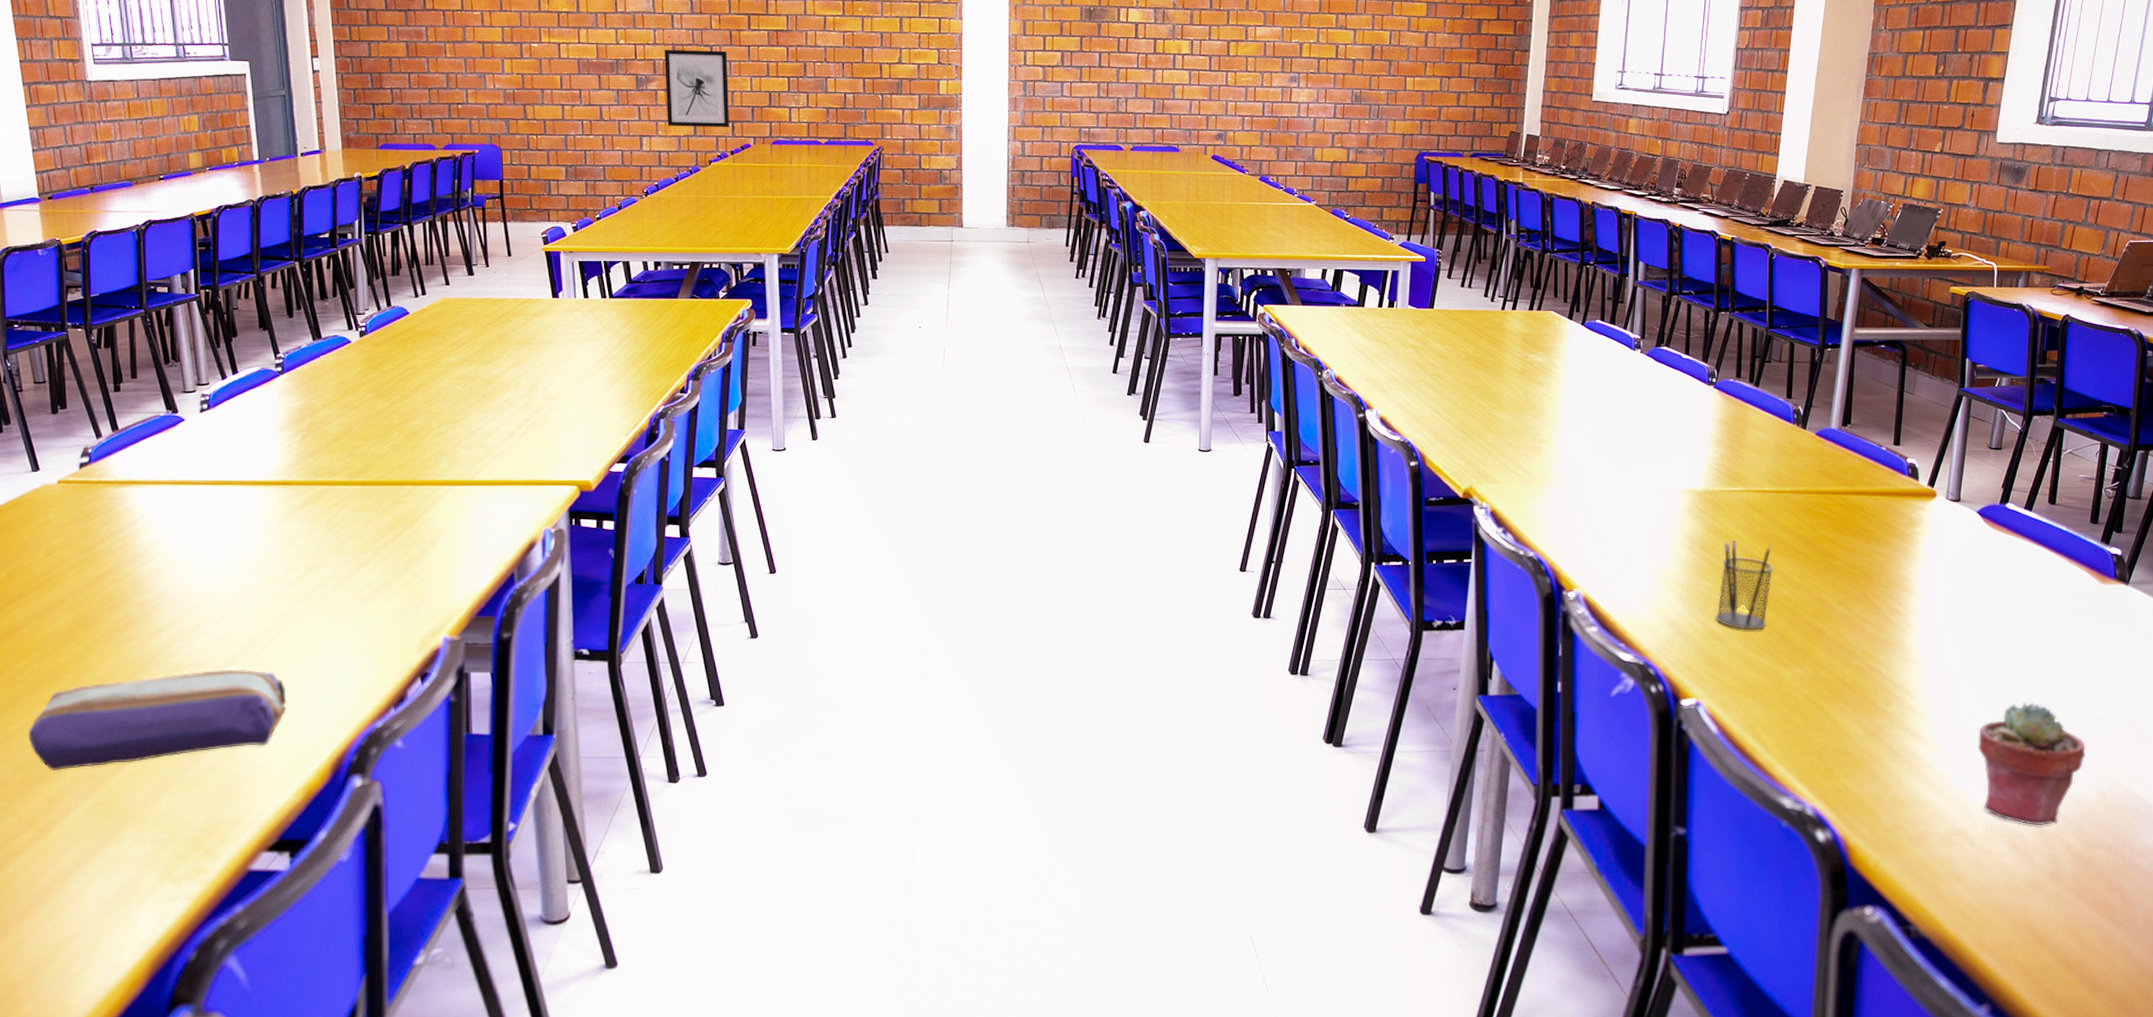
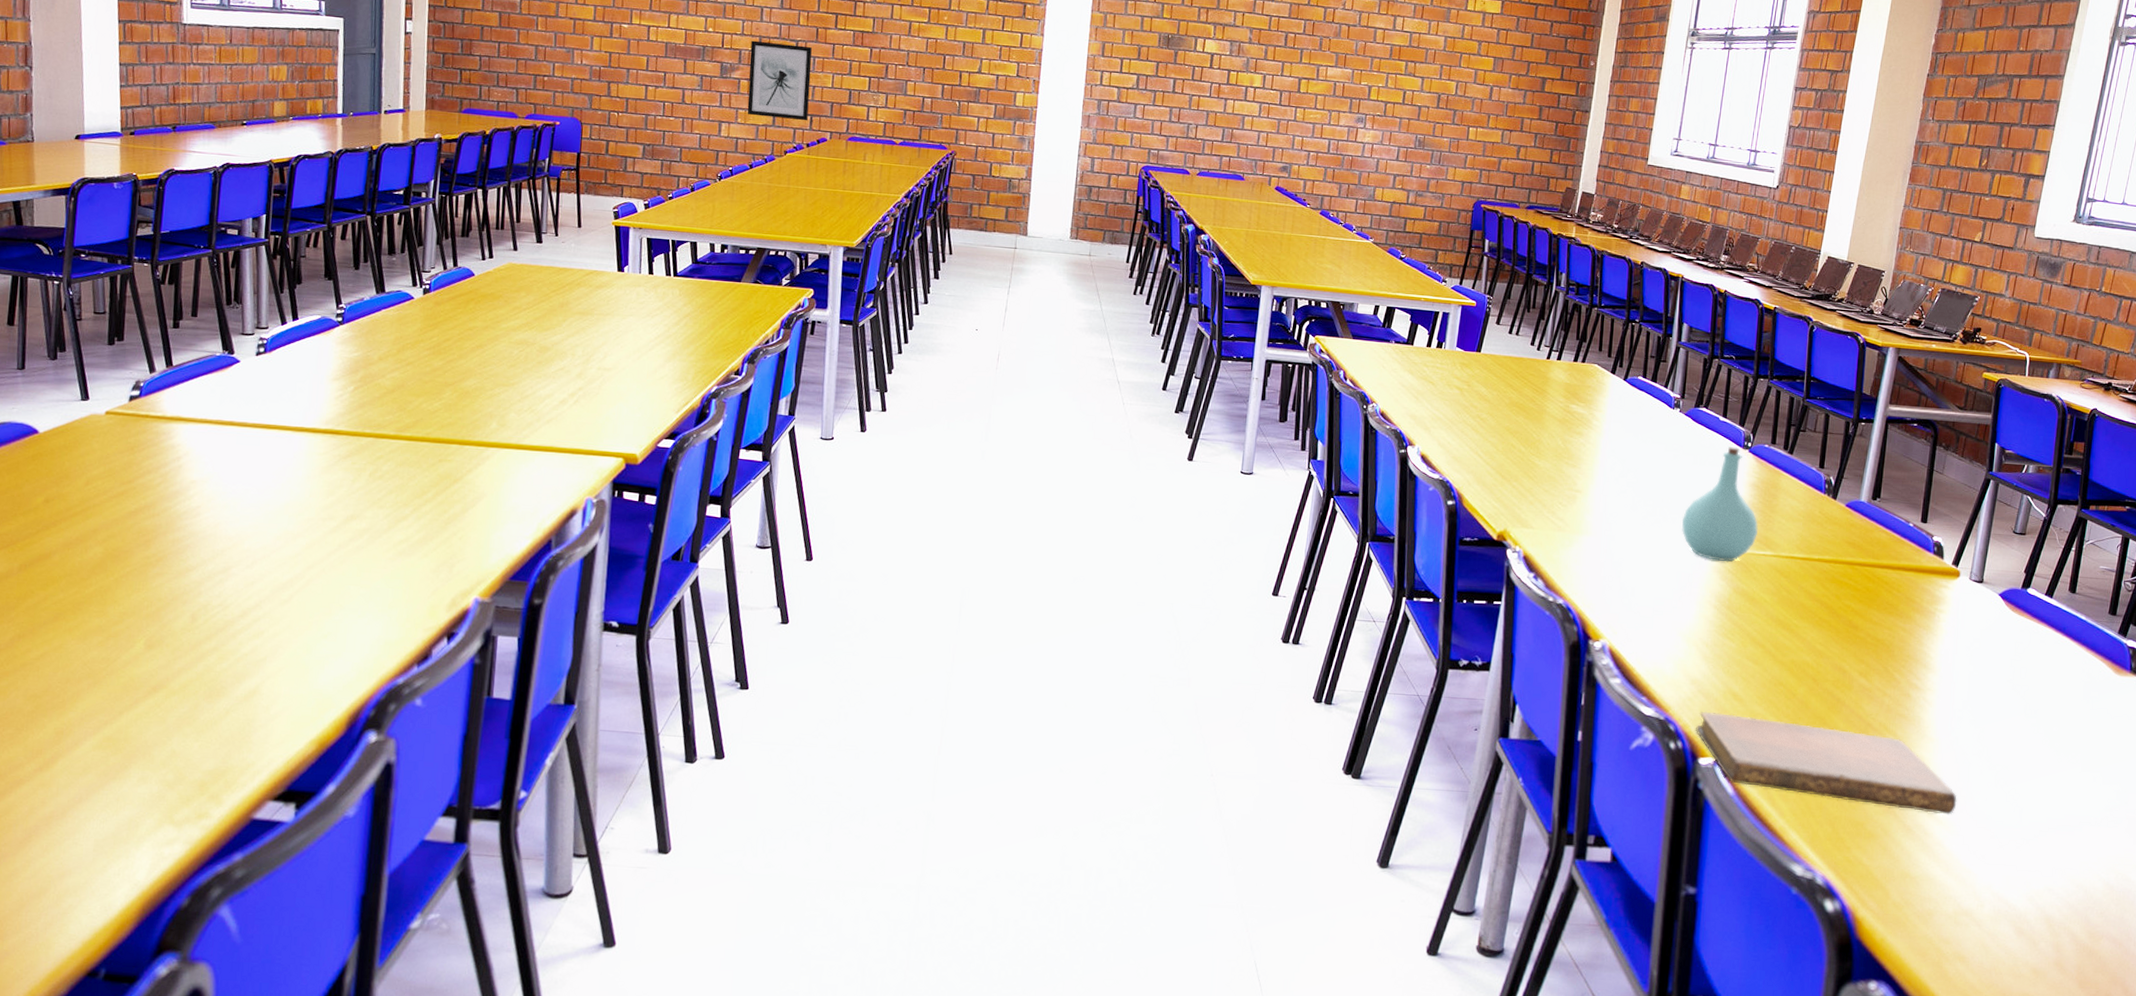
pencil case: present [28,669,287,771] -> none [45,613,310,702]
bottle: none [1650,383,1728,501] -> present [1682,446,1759,562]
notebook: none [1676,652,1944,737] -> present [1696,711,1957,815]
pencil holder: present [1716,540,1774,630] -> none [1738,603,1798,694]
potted succulent: present [1977,703,2086,826] -> none [1988,788,2095,913]

